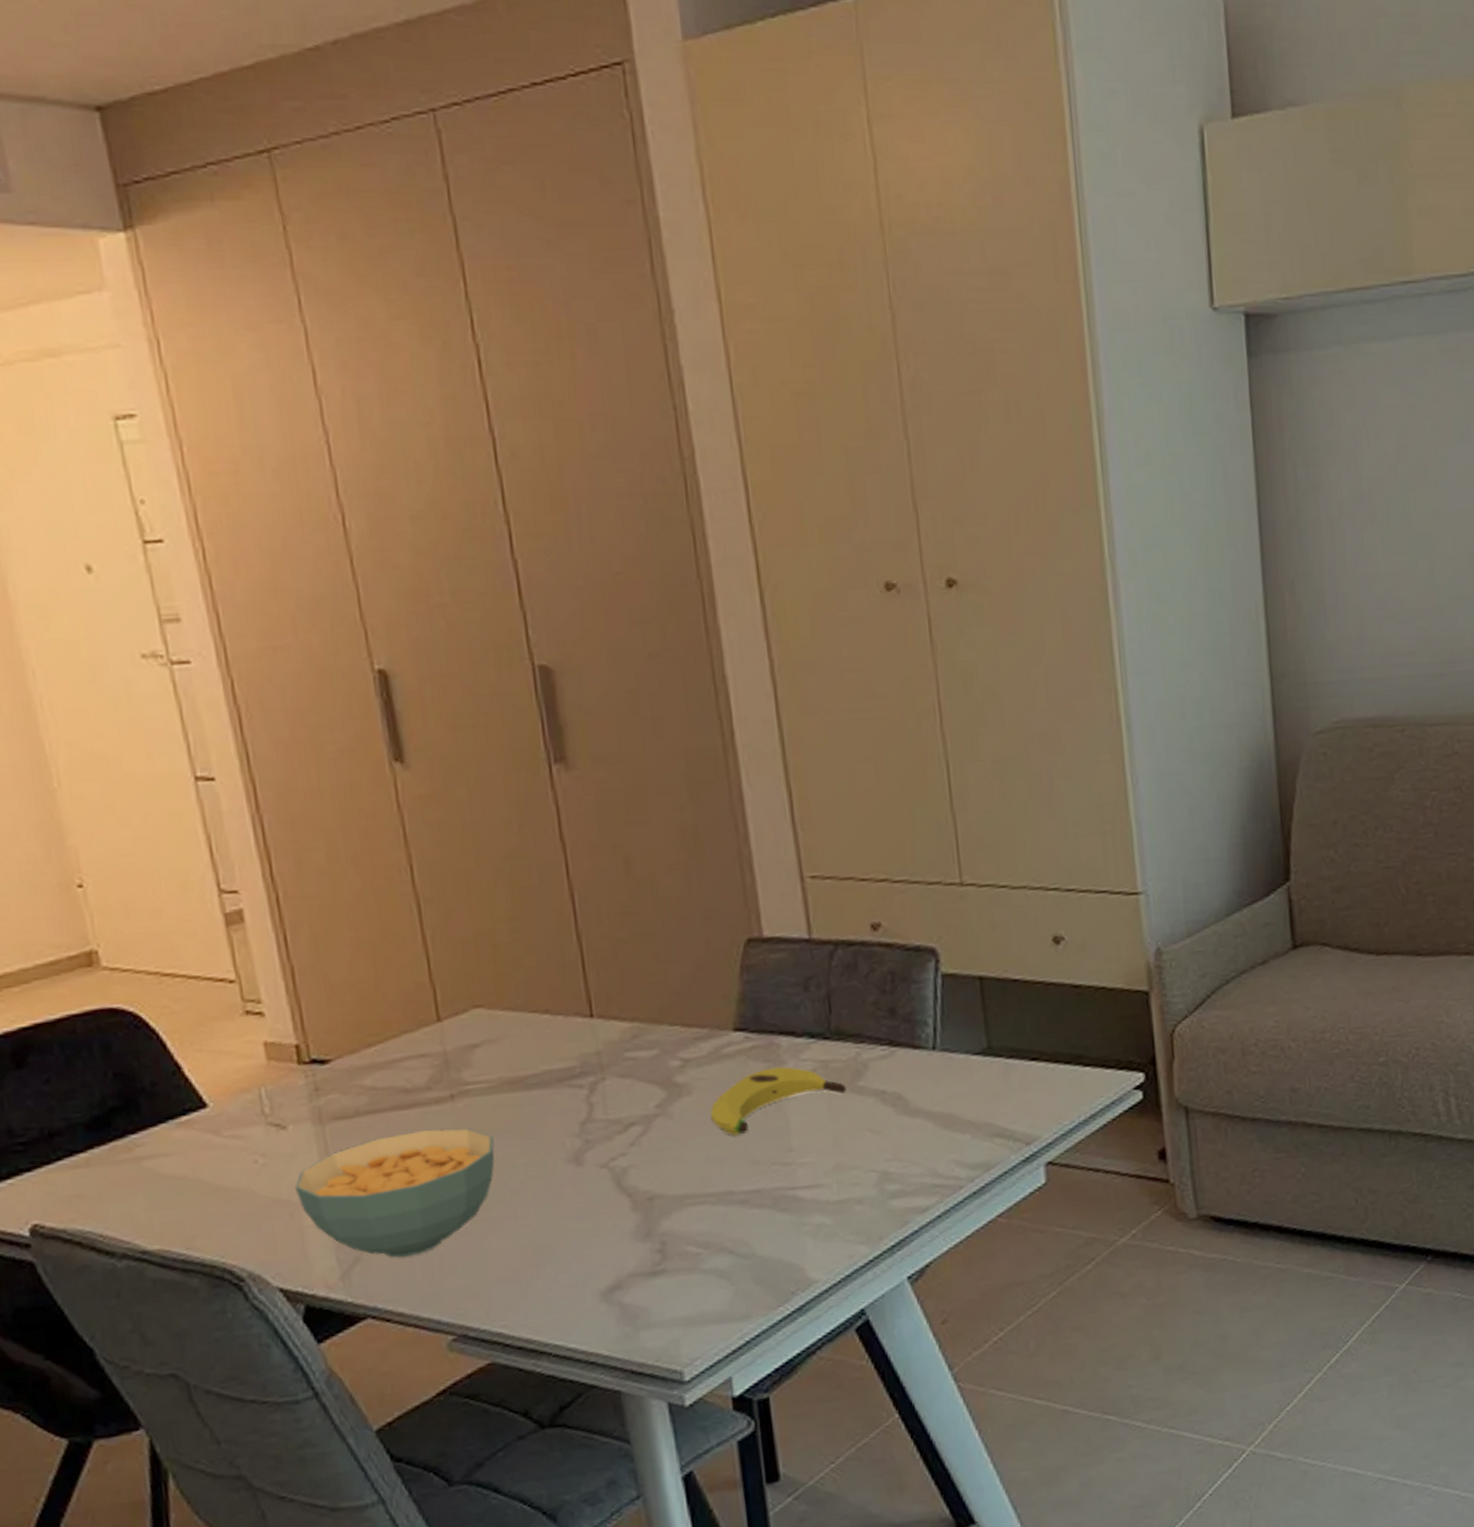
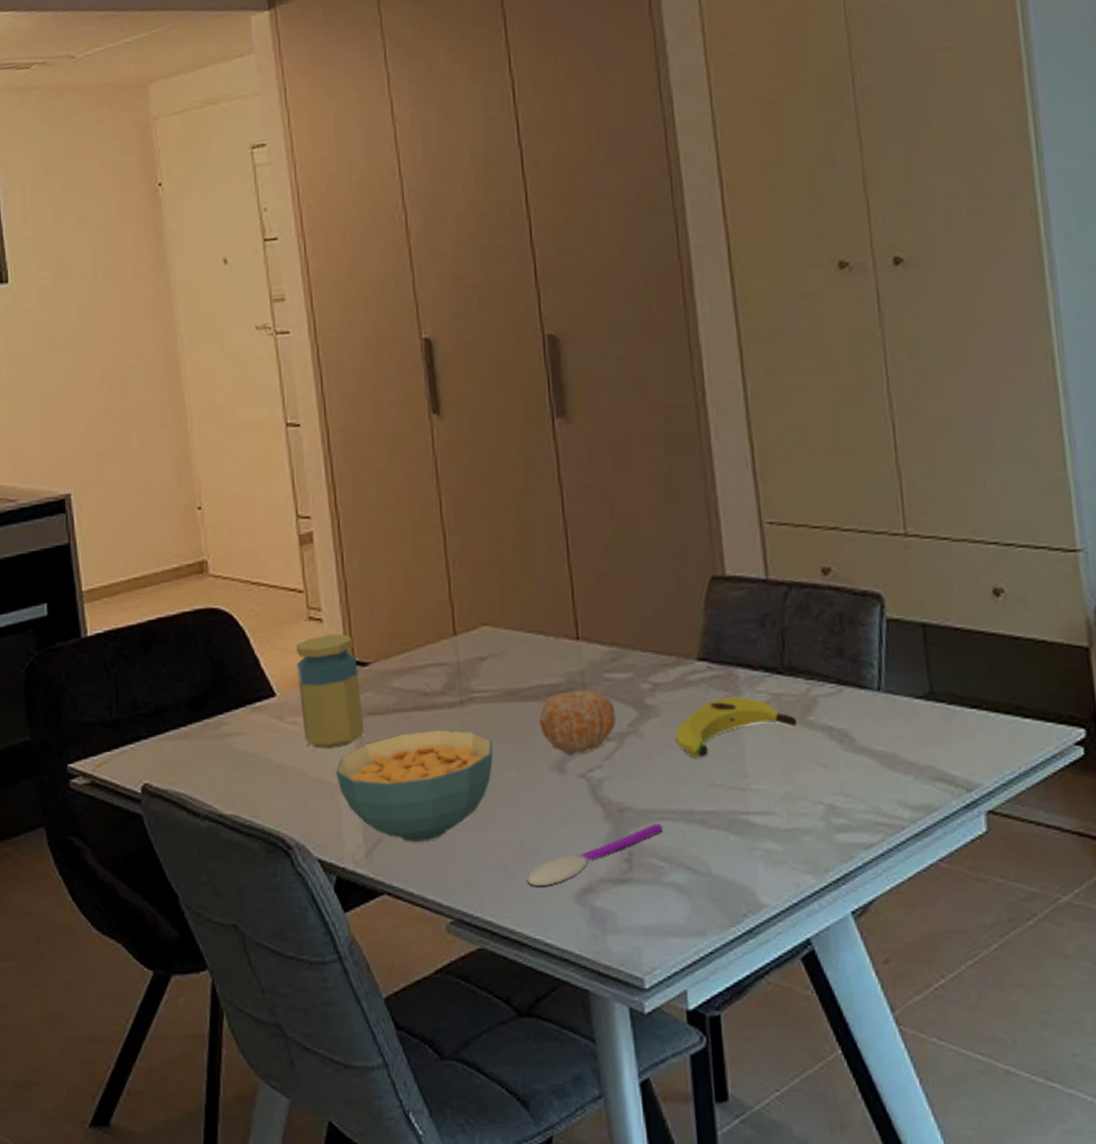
jar: none [230,1028,330,1163] -> present [295,634,365,748]
spoon: none [542,1209,700,1290] -> present [526,824,664,887]
fruit: none [549,1071,641,1144] -> present [539,689,616,755]

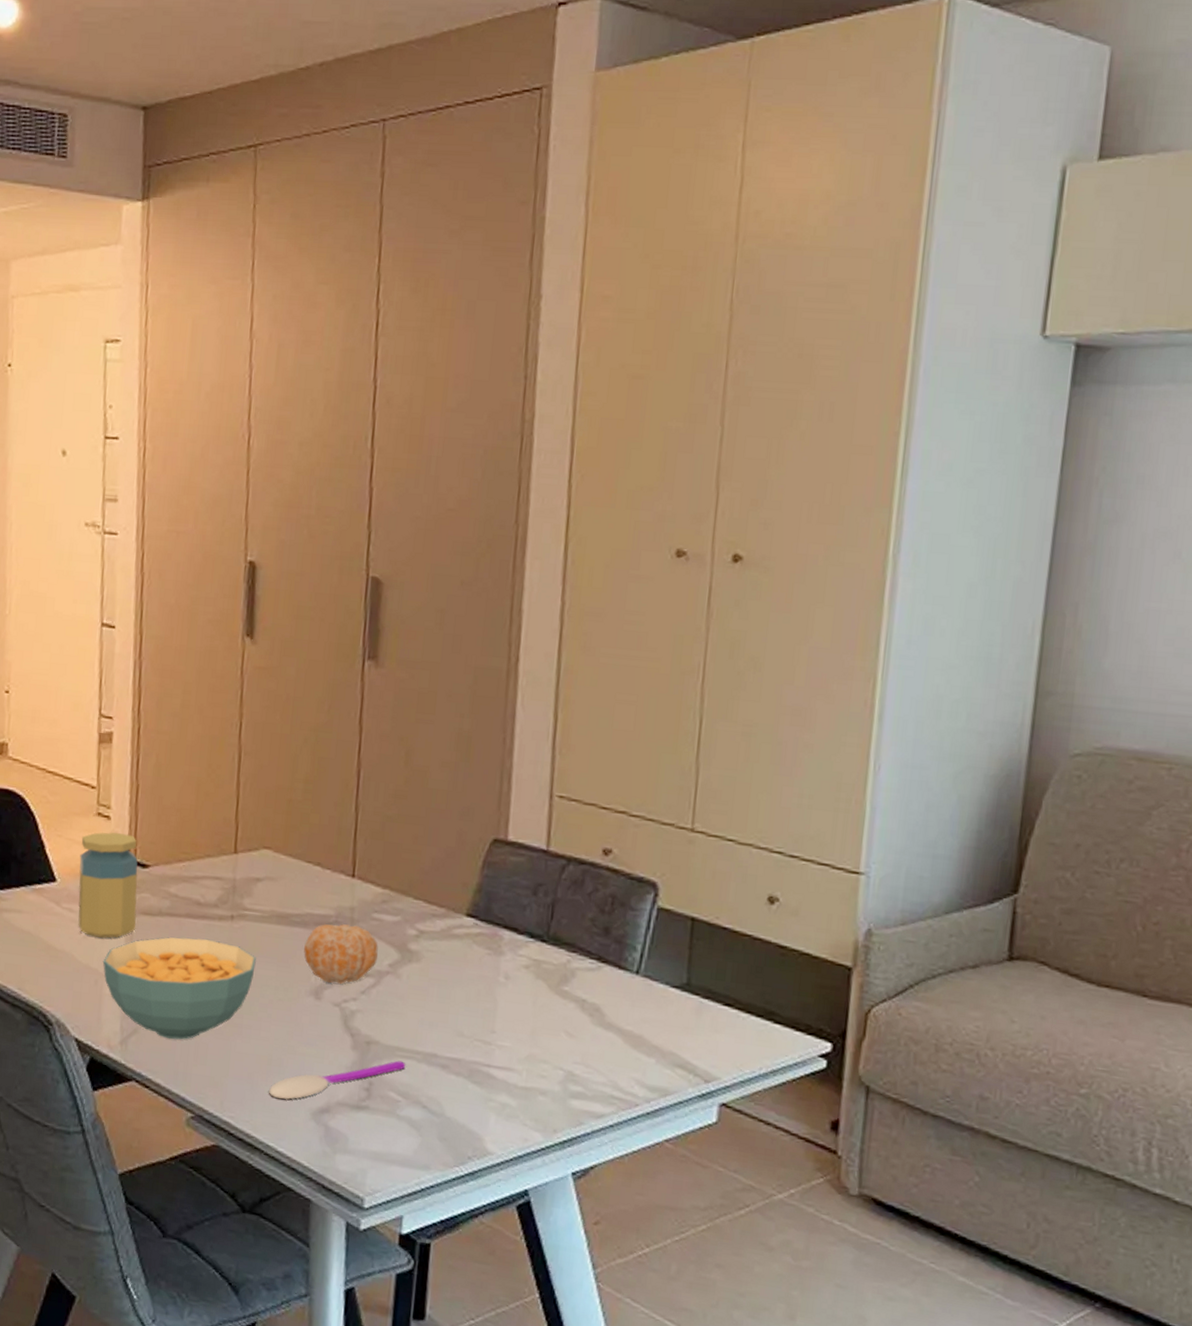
banana: present [675,696,797,758] -> none [431,955,552,1007]

